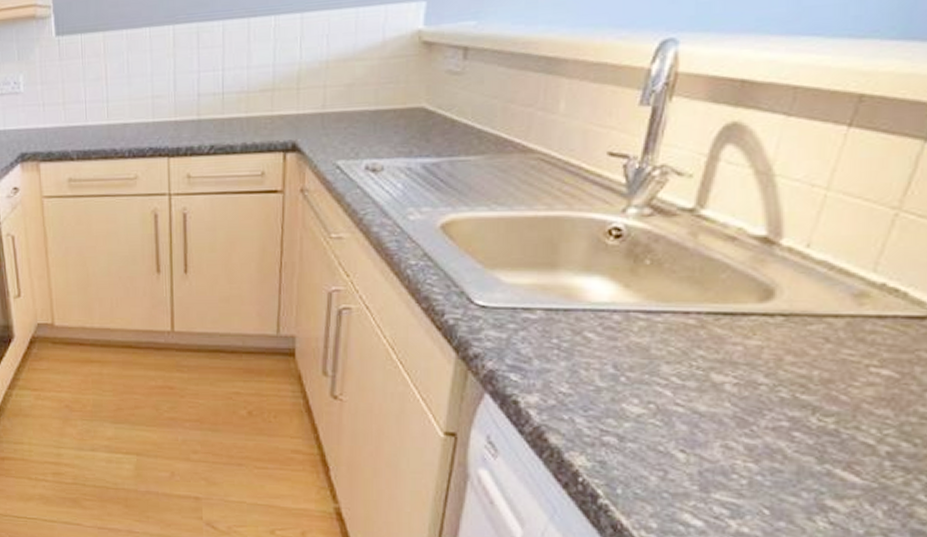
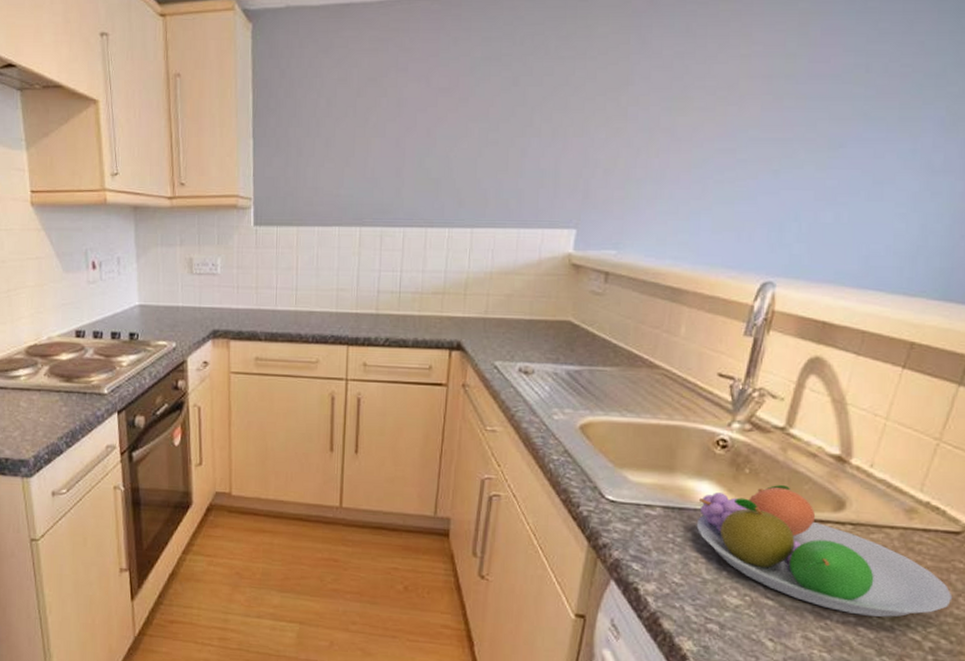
fruit bowl: none [586,276,917,420] -> present [696,485,953,617]

